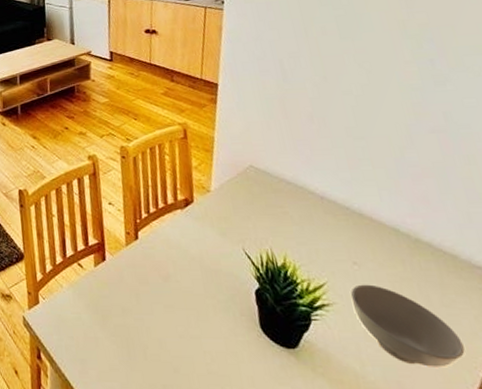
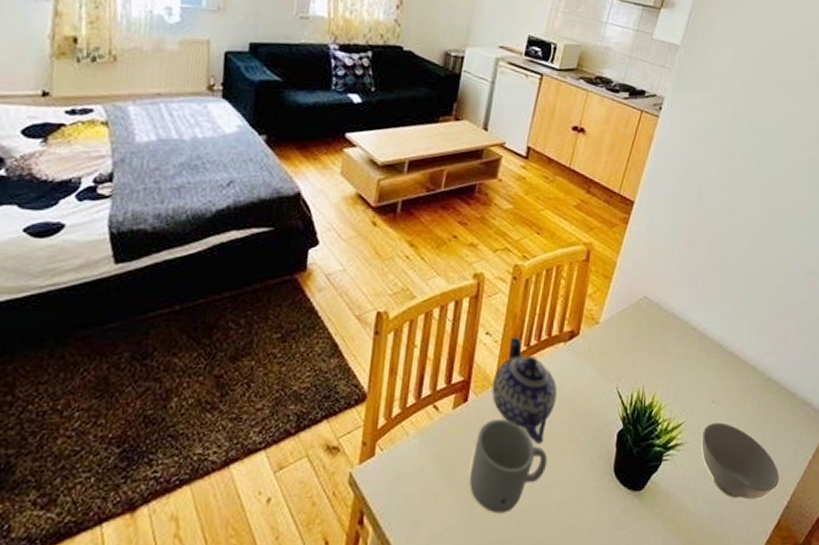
mug: none [120,275,191,360] -> present [470,418,548,514]
teapot: none [123,205,186,299] -> present [491,336,558,444]

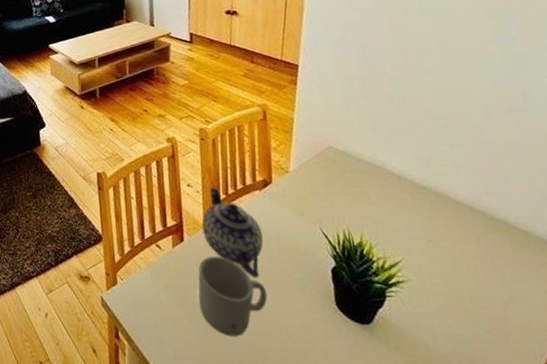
bowl: present [702,422,779,500] -> none [424,261,535,340]

